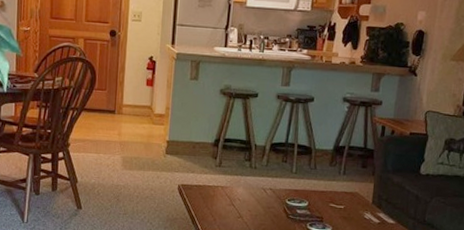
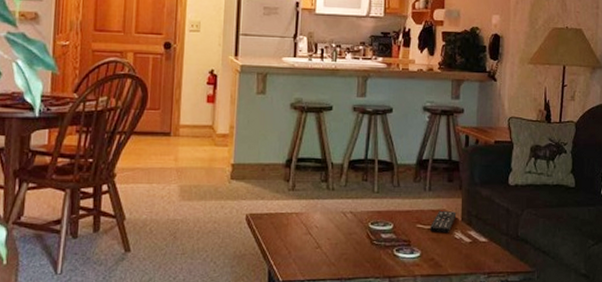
remote control: none [342,192,368,214] -> present [430,210,457,234]

